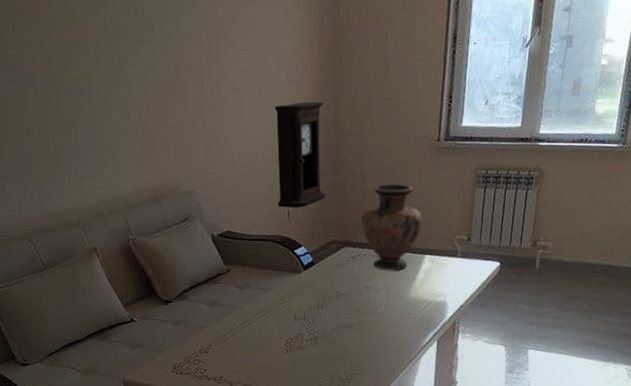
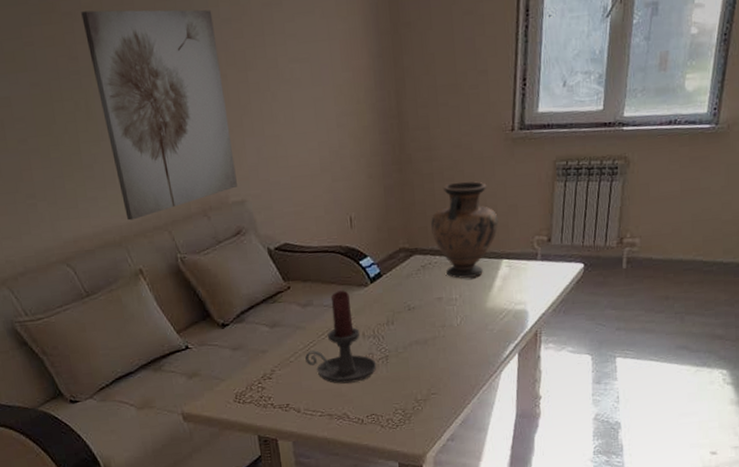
wall art: none [59,21,187,204] -> present [81,9,237,221]
candle holder: none [240,275,306,361] -> present [305,290,377,384]
pendulum clock: present [274,101,326,209] -> none [329,91,391,215]

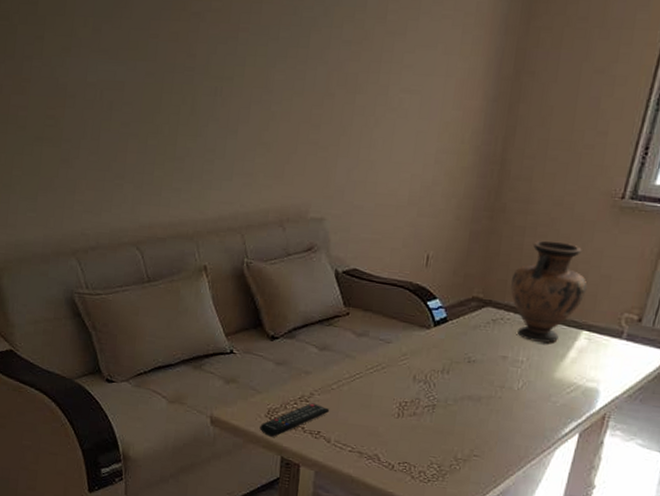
wall art: present [81,9,237,221] -> none [204,14,335,217]
remote control: none [231,379,293,420] -> present [259,403,330,437]
candle holder: present [305,290,377,384] -> none [348,327,422,425]

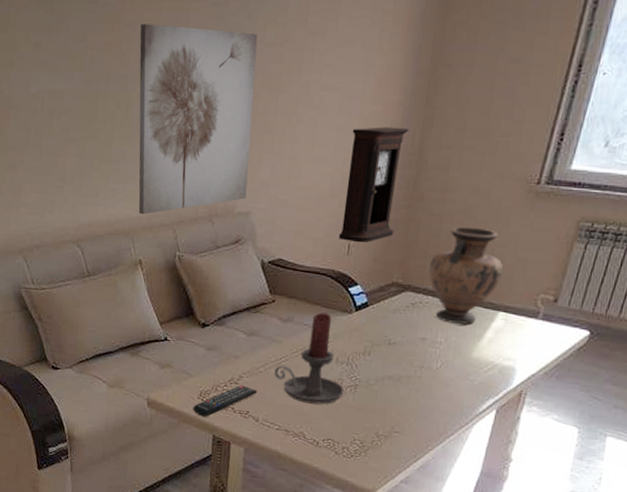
wall art: none [204,14,335,217] -> present [138,24,258,215]
candle holder: none [348,327,422,425] -> present [274,312,345,405]
pendulum clock: none [416,133,492,255] -> present [338,127,410,243]

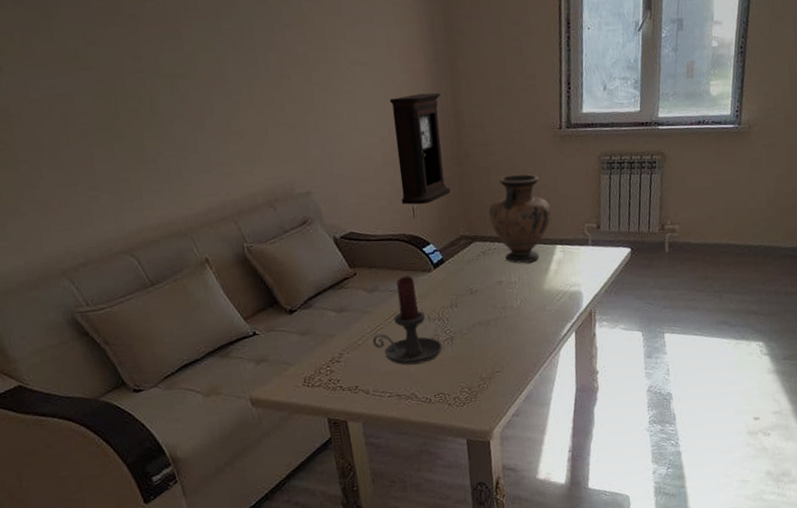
wall art: present [138,24,258,215] -> none [145,13,303,212]
remote control: present [193,385,258,417] -> none [300,362,362,403]

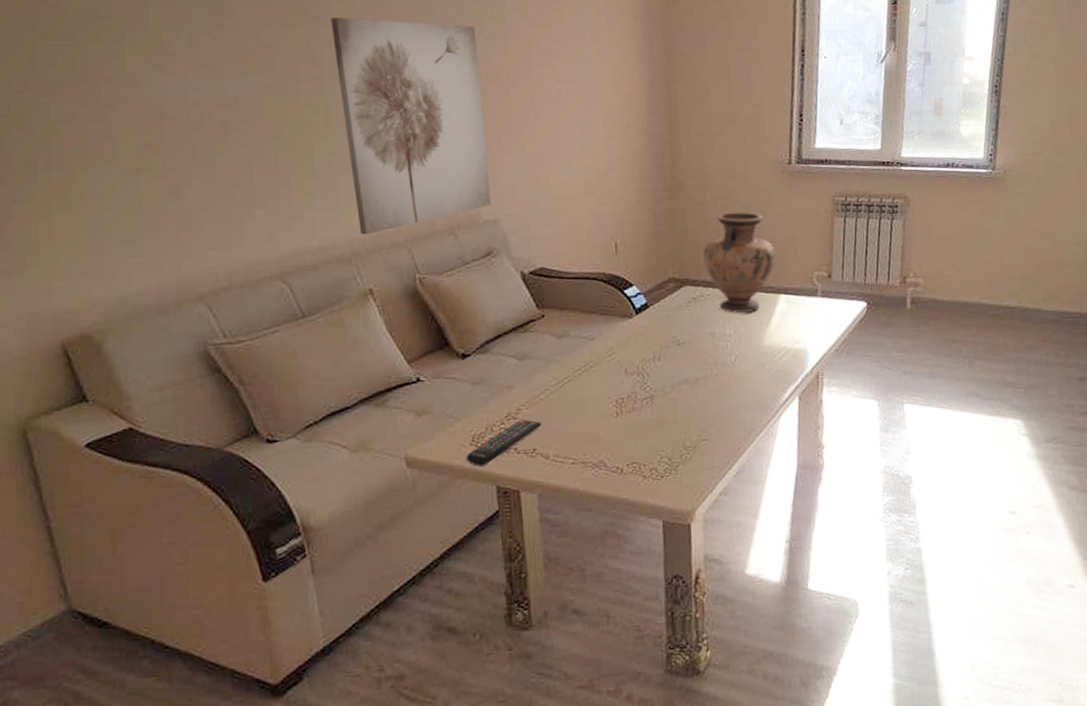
wall art: none [145,13,303,212] -> present [331,17,491,235]
remote control: none [300,362,362,403] -> present [466,419,542,467]
candle holder: present [373,276,443,365] -> none [558,321,641,427]
pendulum clock: present [389,92,451,205] -> none [597,117,661,241]

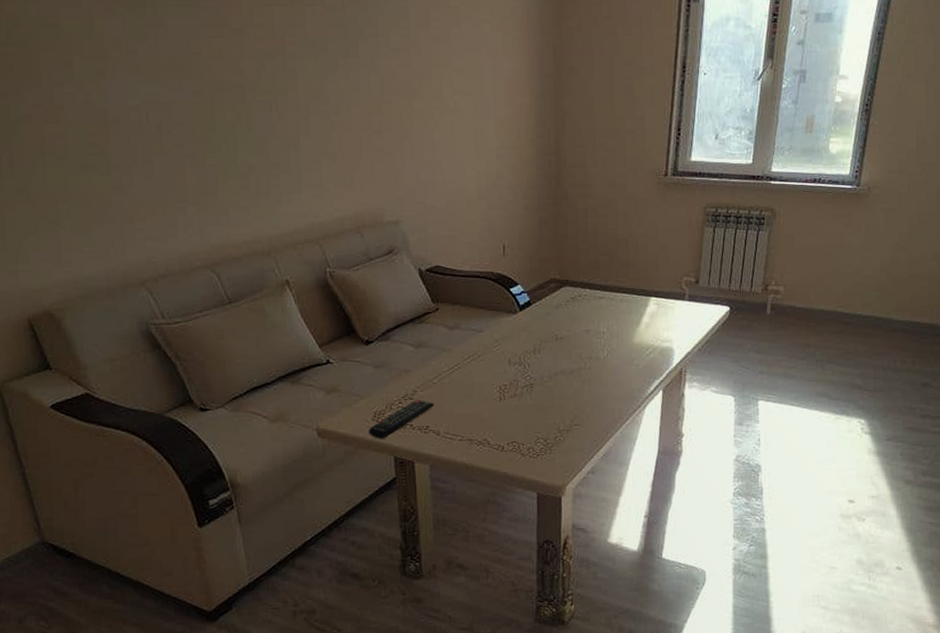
wall art: present [331,17,491,235] -> none [252,29,393,232]
vase: present [703,212,776,313] -> none [583,220,649,313]

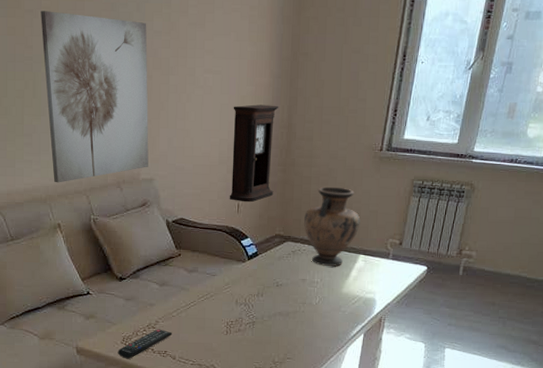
wall art: none [252,29,393,232] -> present [41,11,149,183]
pendulum clock: none [490,128,545,243] -> present [229,104,279,203]
vase: none [583,220,649,313] -> present [304,186,361,266]

